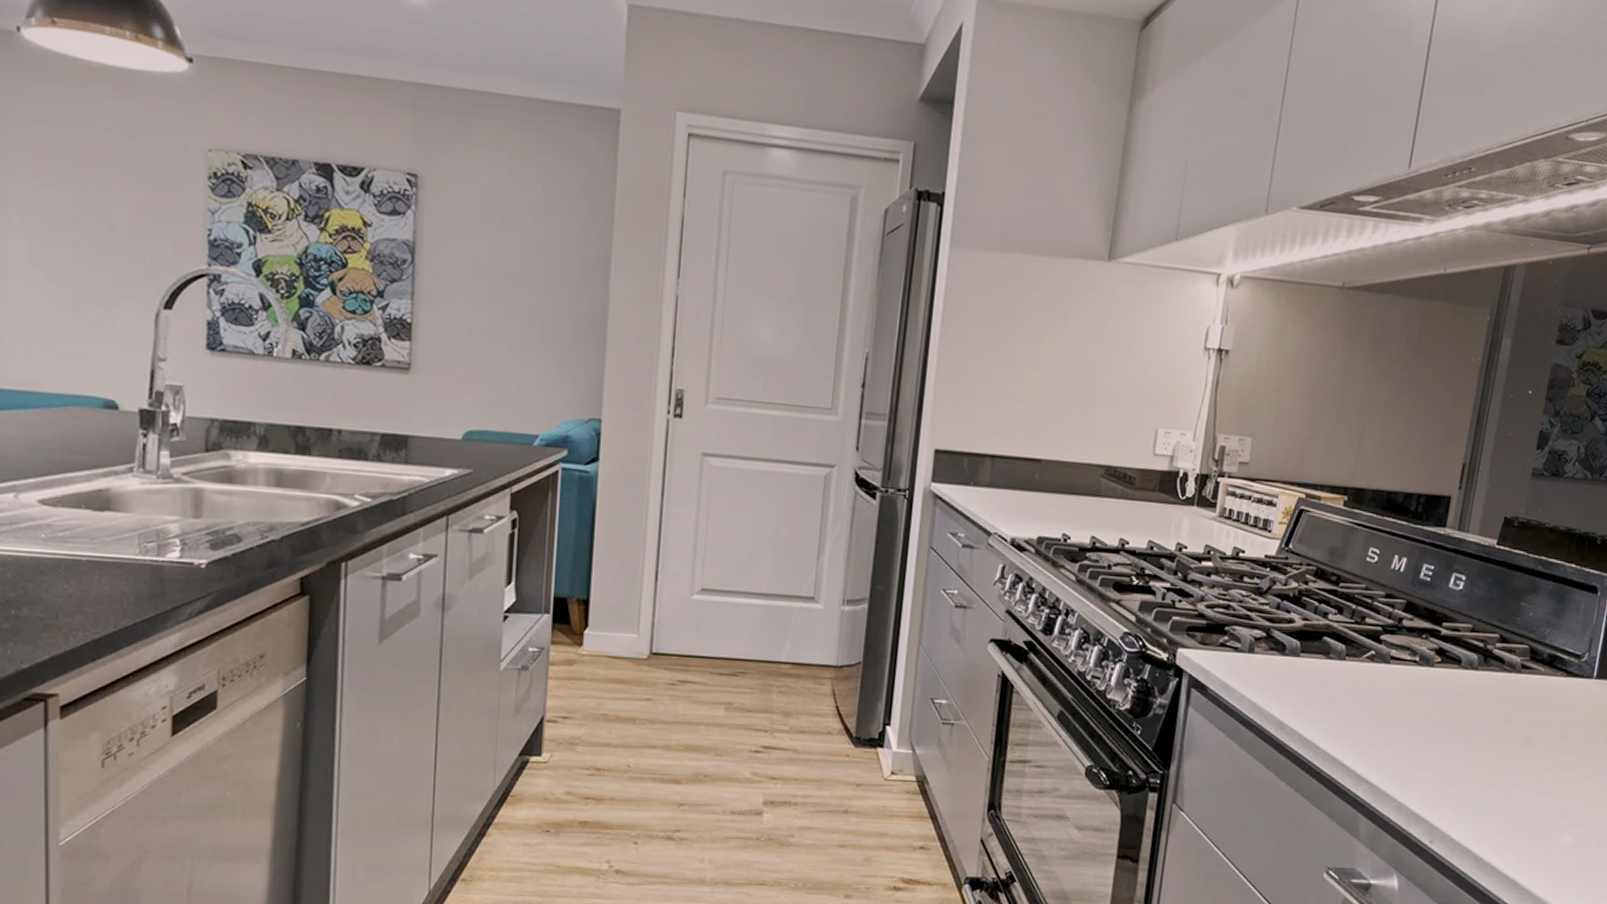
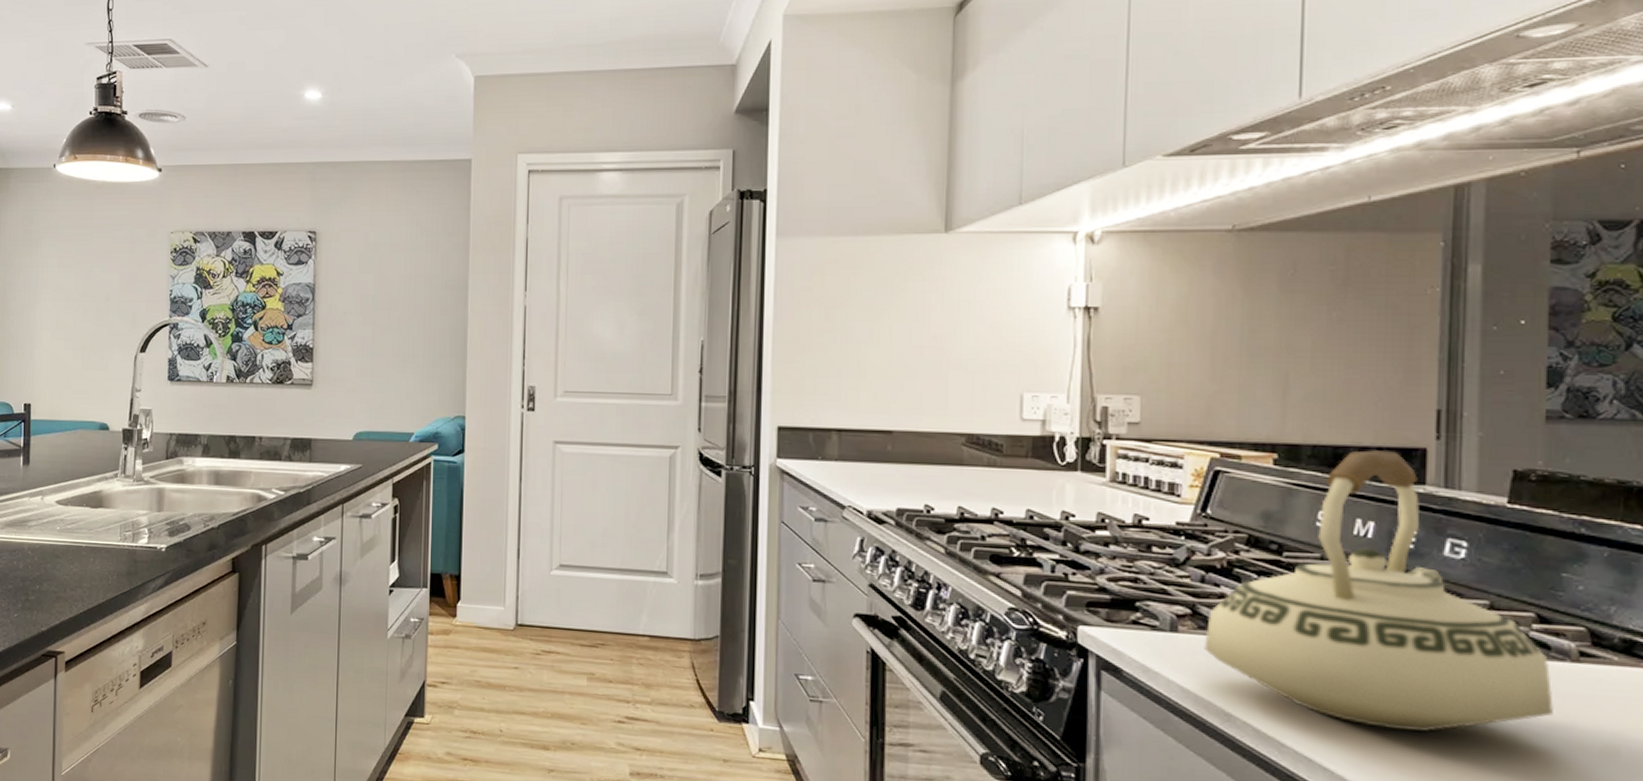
teakettle: none [1271,496,1502,732] -> present [1204,450,1554,732]

